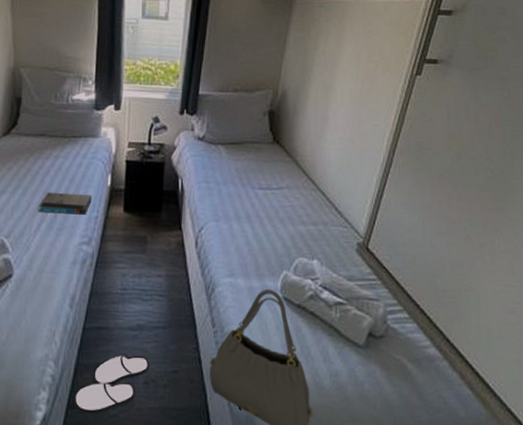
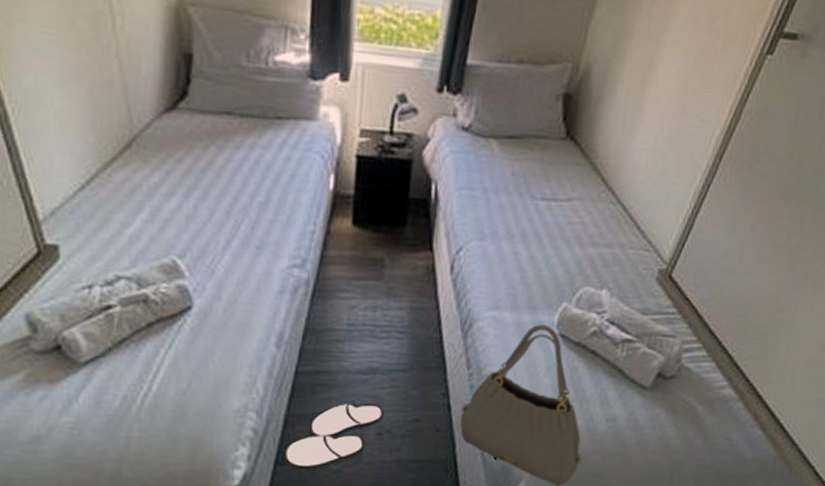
book: present [37,192,92,215] -> none [225,195,306,229]

